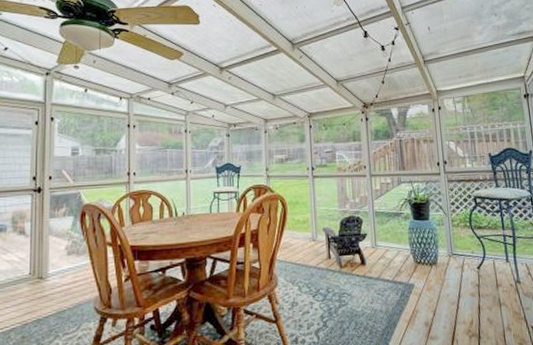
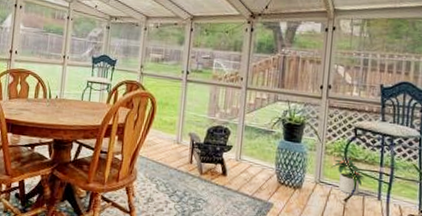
potted plant: none [459,226,492,262] -> present [330,157,365,195]

